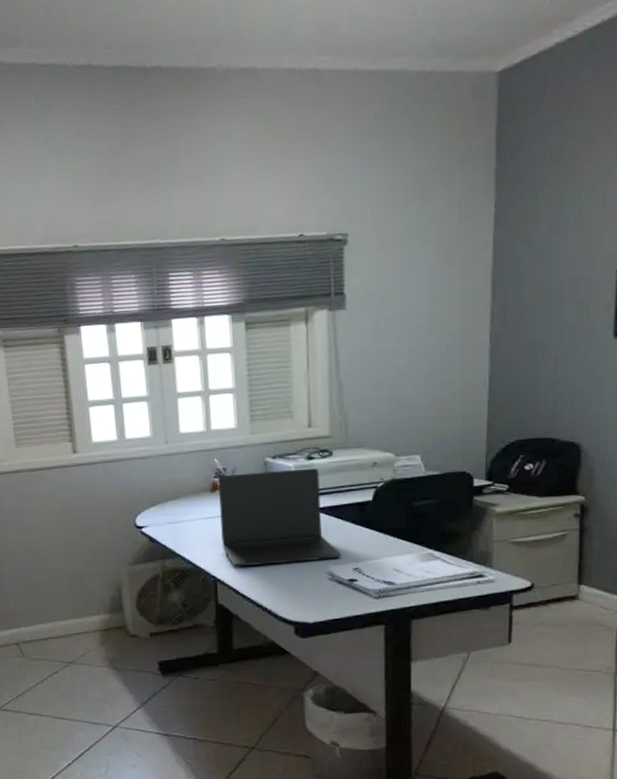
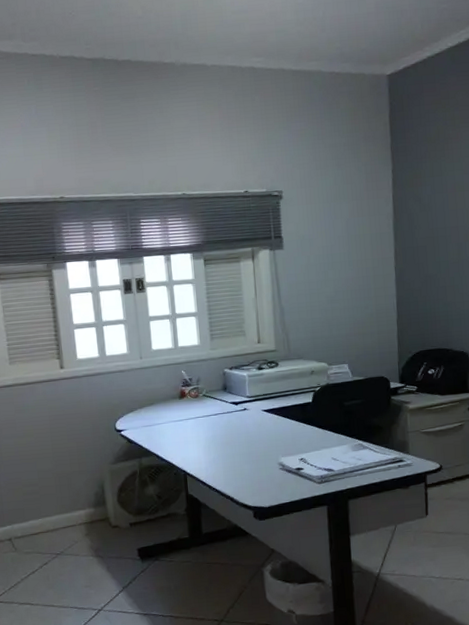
laptop: present [218,468,341,567] -> none [185,376,289,462]

